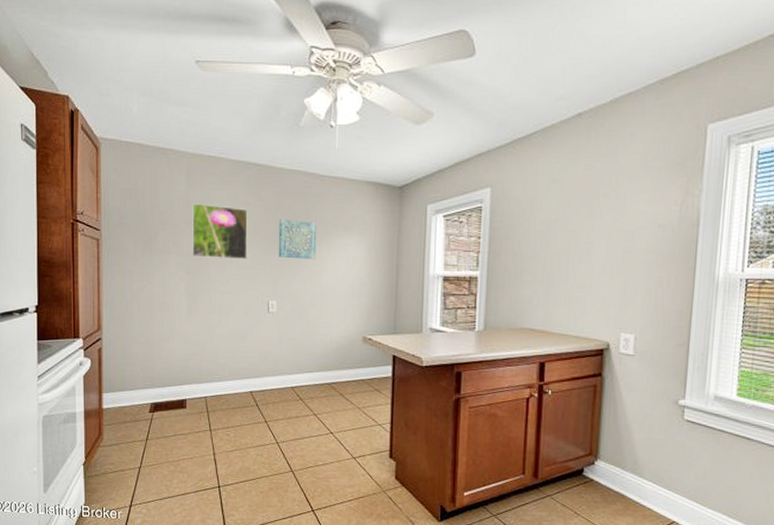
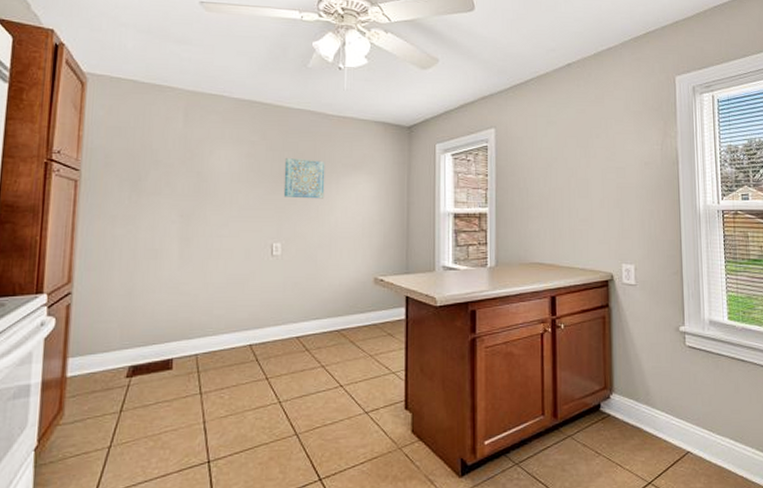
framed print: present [192,203,248,260] -> none [187,141,252,201]

